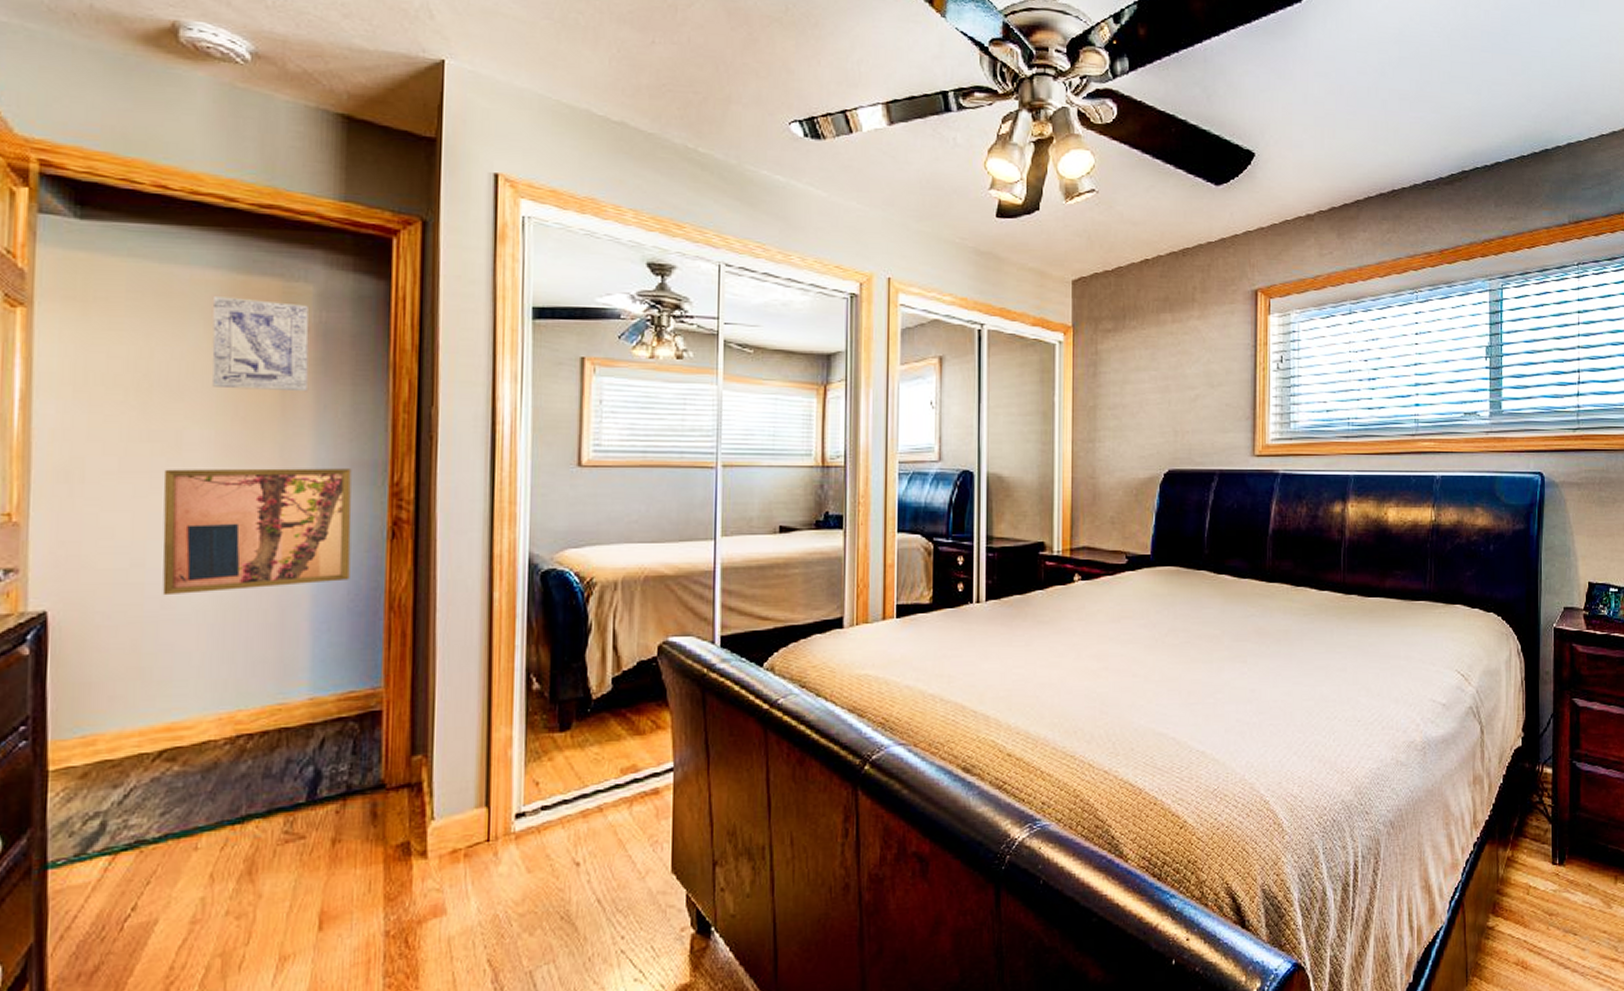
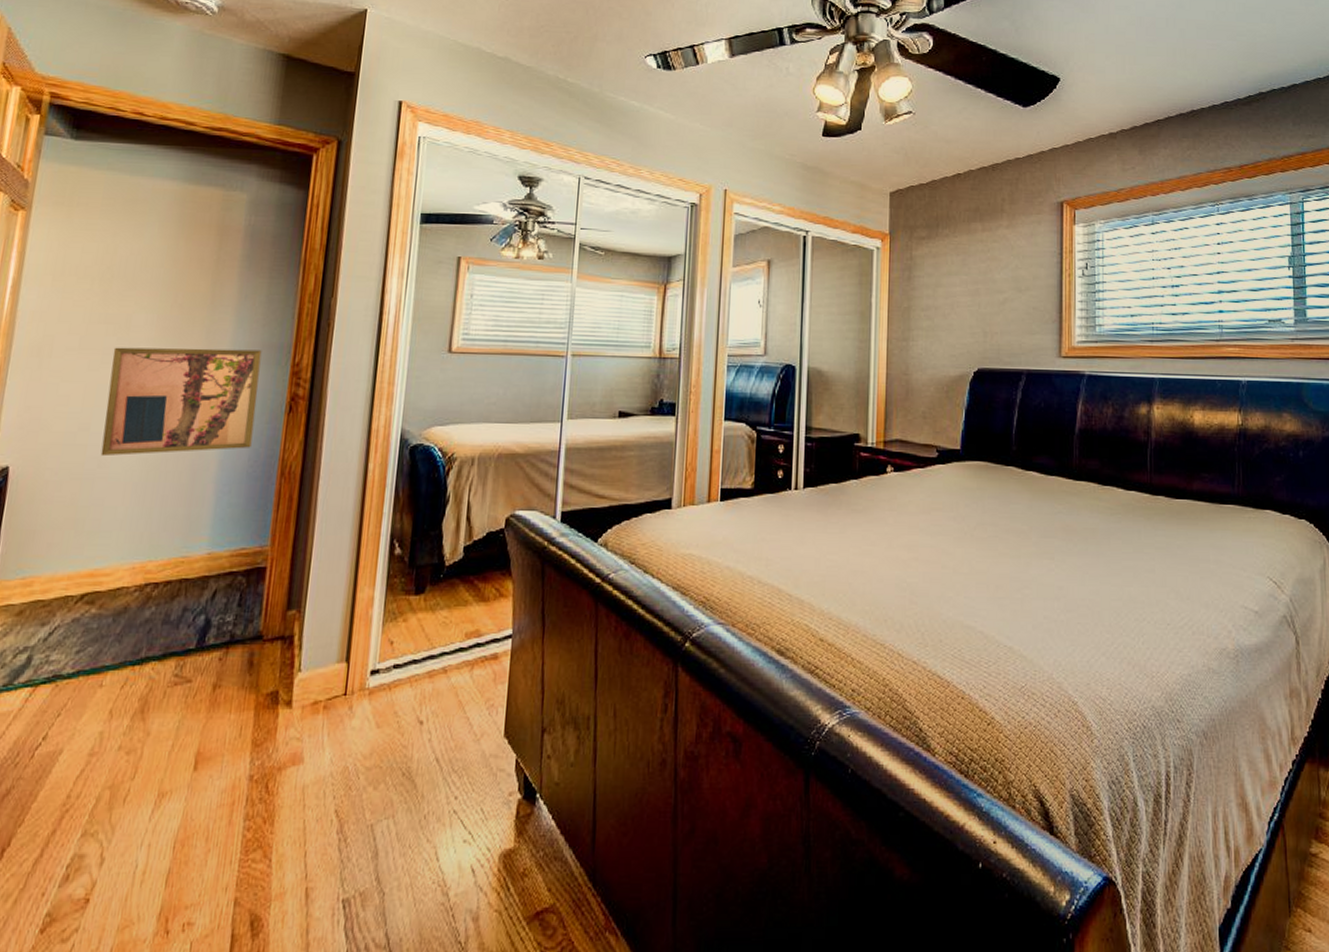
wall art: present [211,296,310,392] -> none [159,203,243,284]

